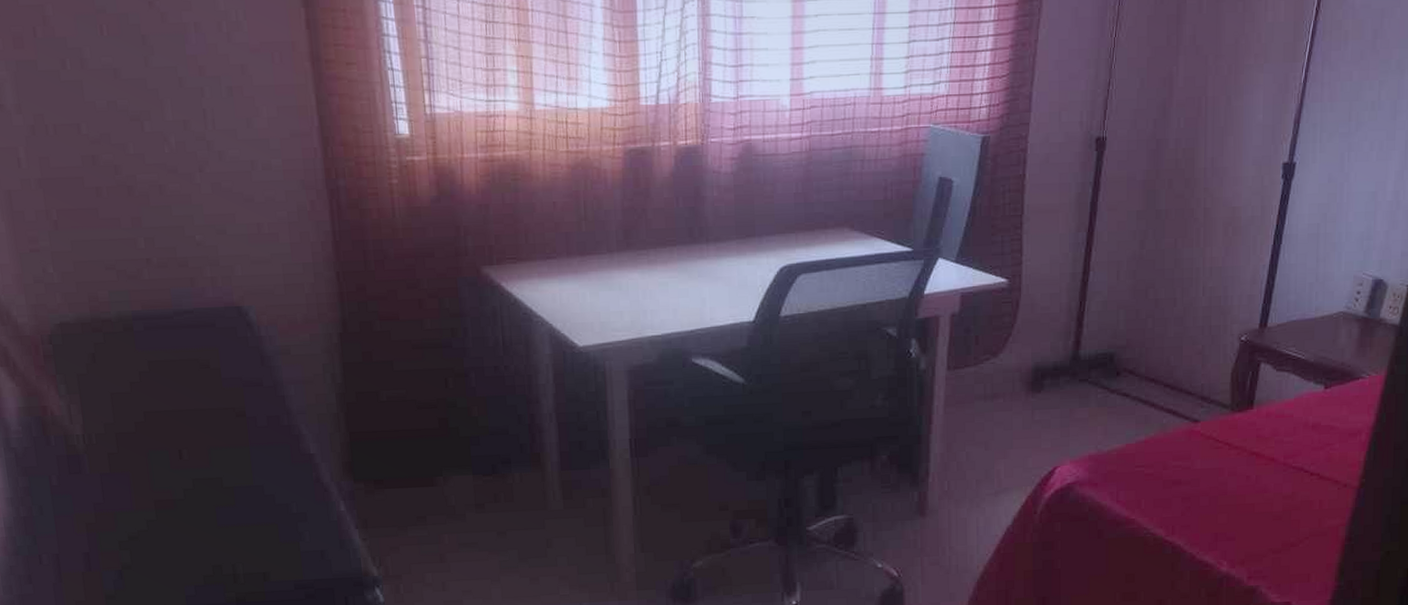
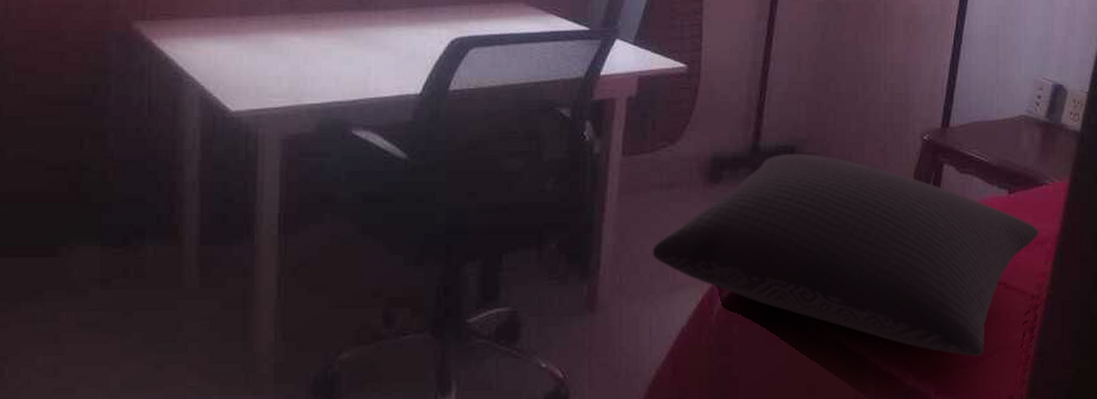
pillow: none [978,359,1354,543] -> present [652,153,1040,356]

